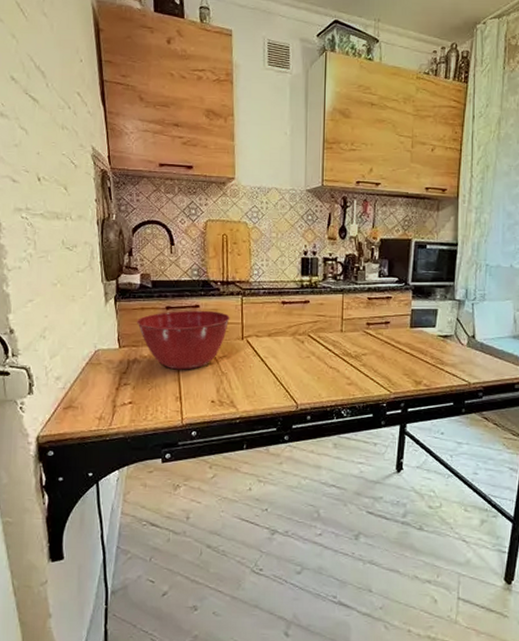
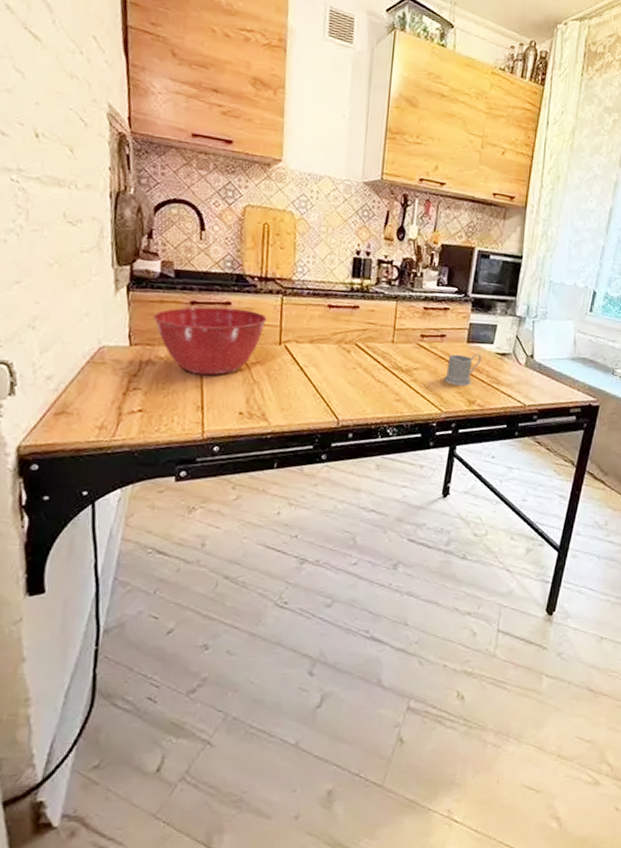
mug: none [390,336,425,368] -> present [443,353,482,386]

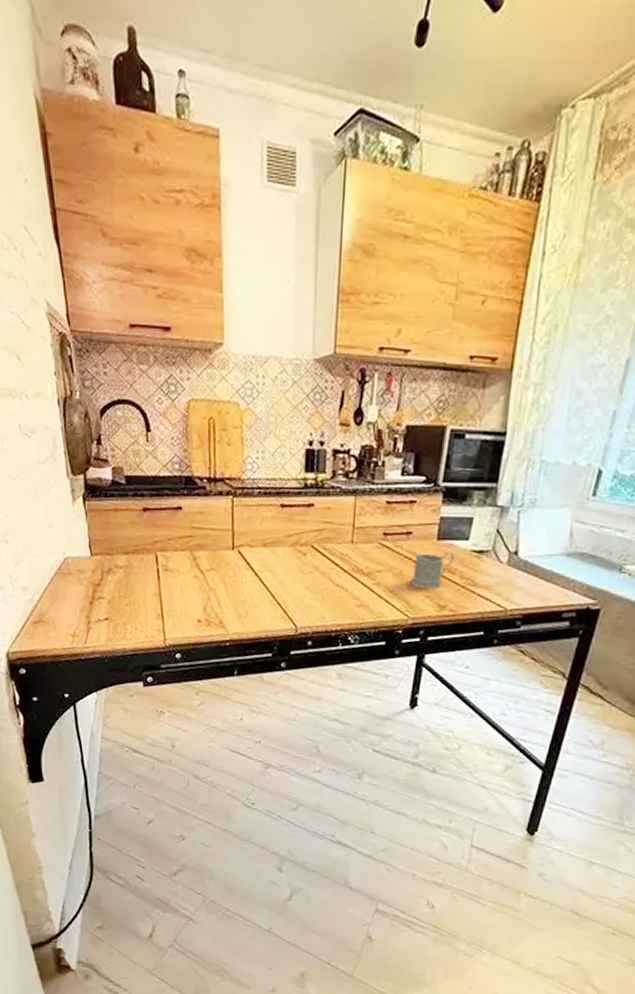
mixing bowl: present [152,307,267,376] -> none [109,512,218,584]

